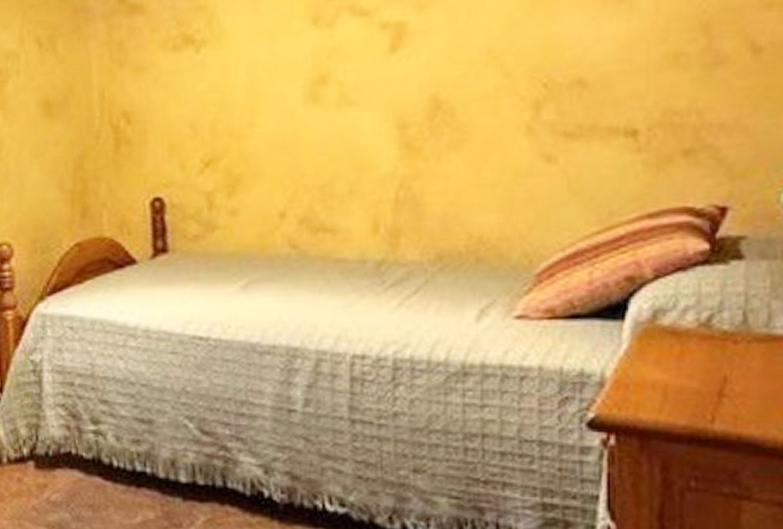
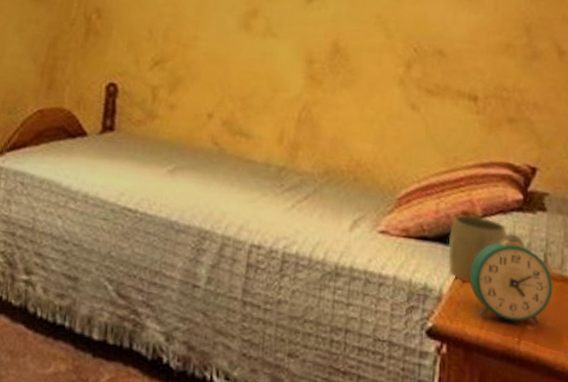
mug: none [608,279,716,361] -> present [448,214,525,284]
alarm clock: none [640,300,757,398] -> present [469,238,553,324]

